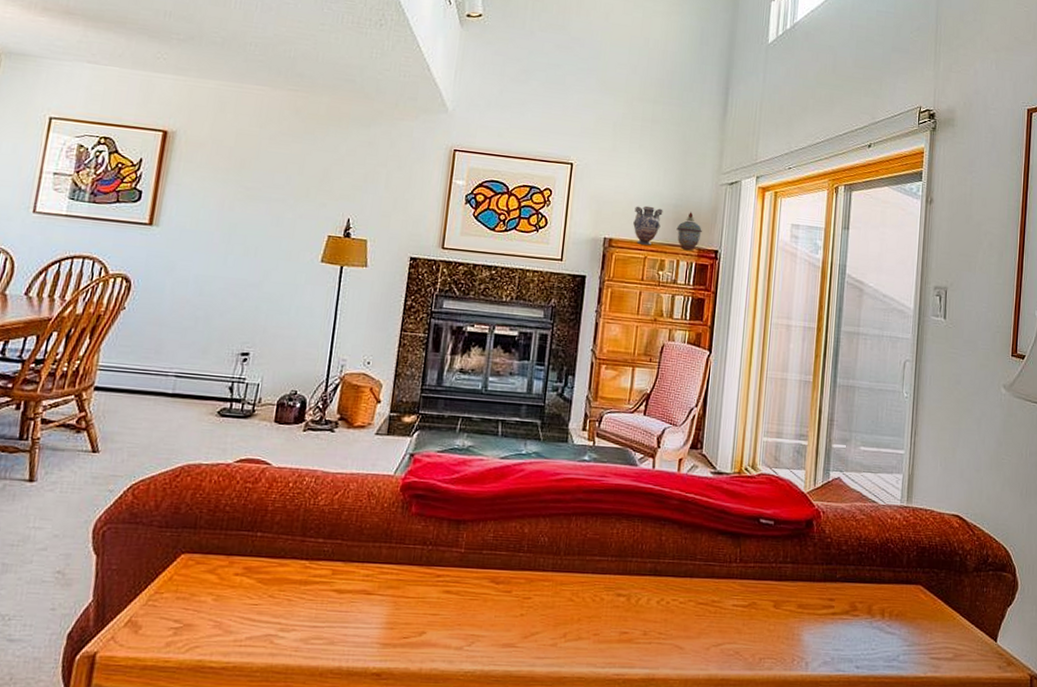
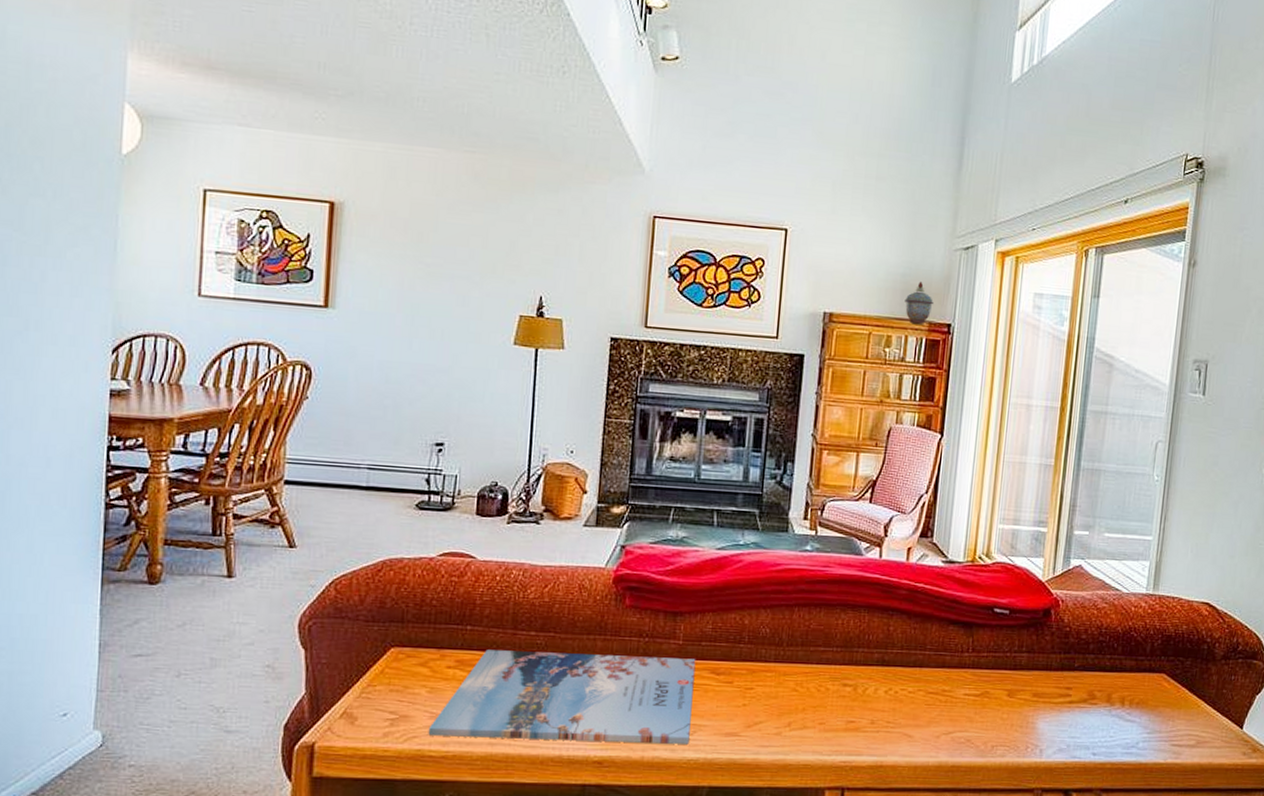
magazine: none [210,557,477,656] -> present [428,650,696,744]
decorative vase: present [633,205,663,245] -> none [856,275,890,320]

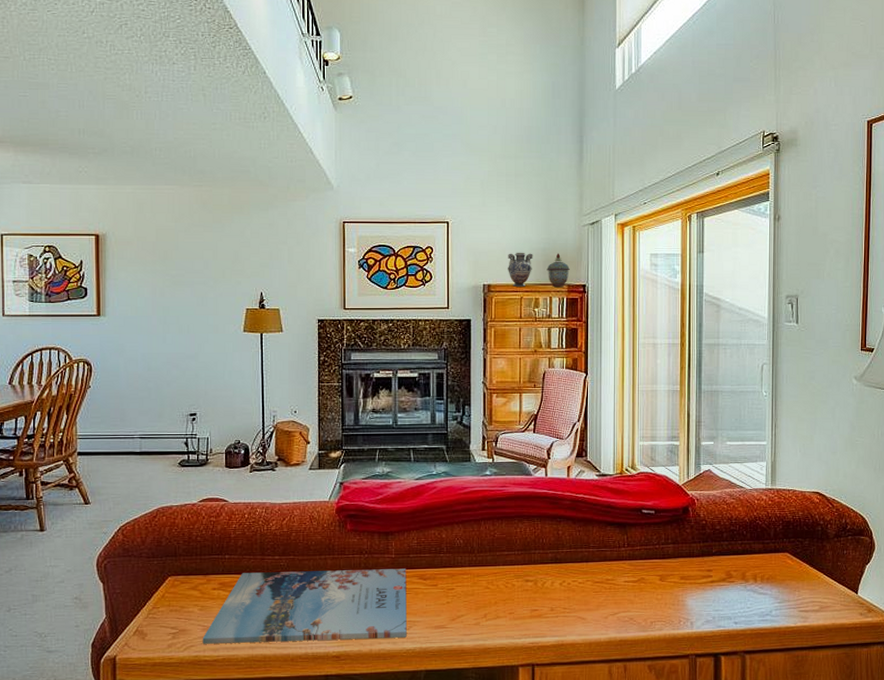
decorative vase: none [856,275,890,320] -> present [508,252,533,287]

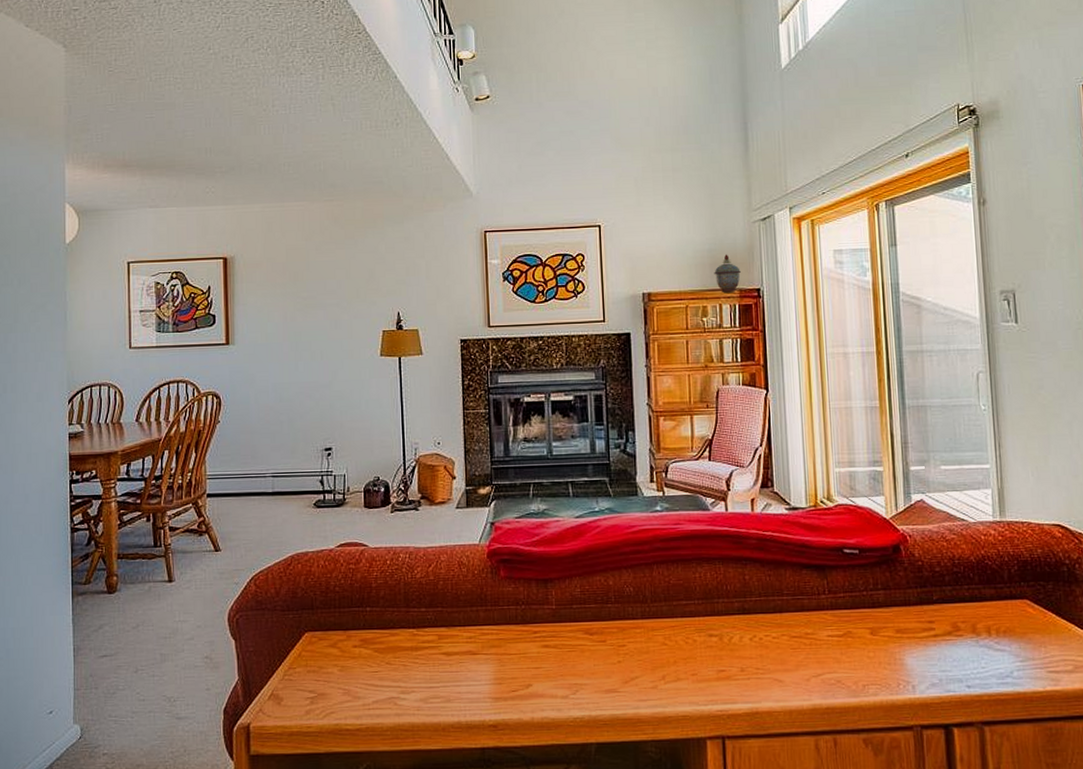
magazine: present [202,568,407,644] -> none [343,622,573,711]
decorative vase: present [508,252,533,287] -> none [669,255,698,294]

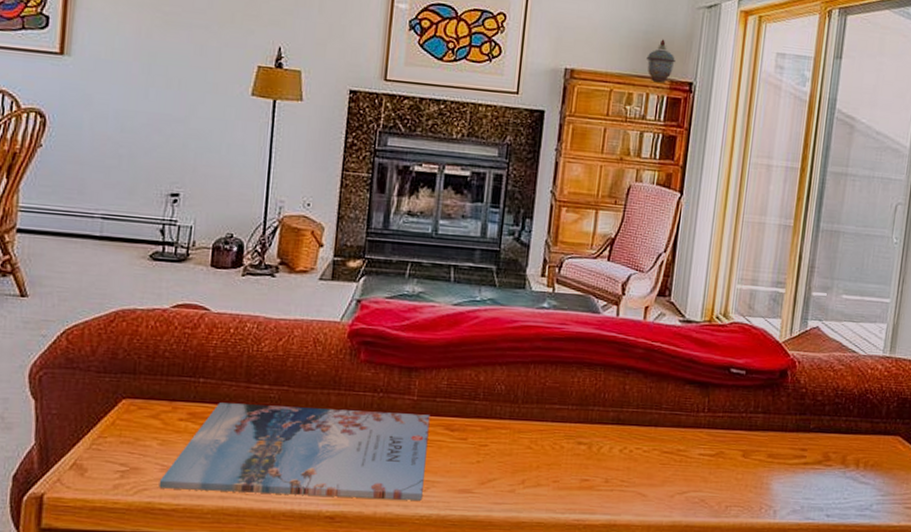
magazine: none [343,622,573,711] -> present [158,402,431,501]

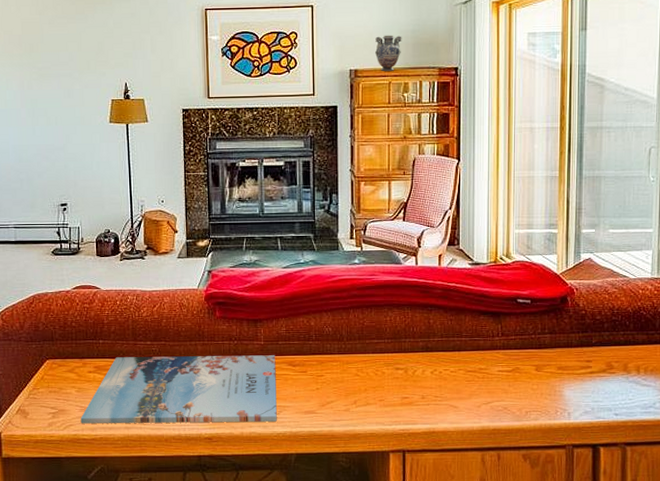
decorative vase: none [598,32,632,77] -> present [375,35,402,71]
decorative jar: present [646,39,675,82] -> none [416,35,441,70]

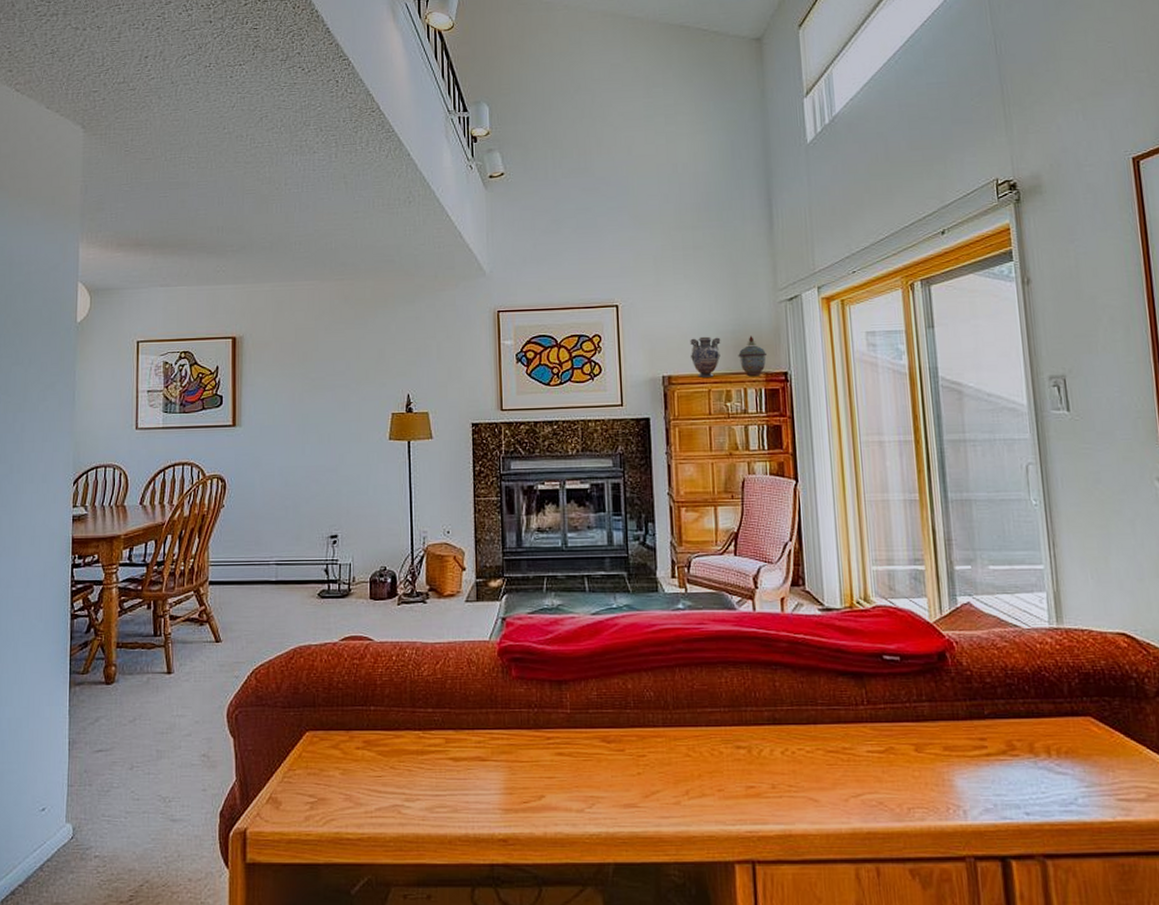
magazine: present [80,355,277,424] -> none [344,727,589,818]
decorative jar: none [416,35,441,70] -> present [738,336,766,376]

